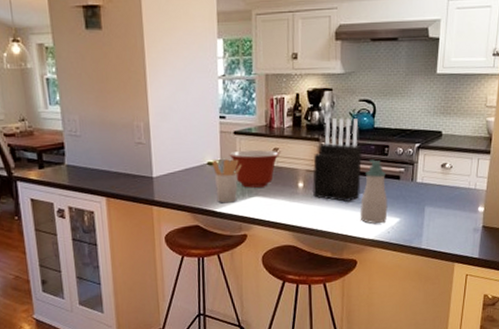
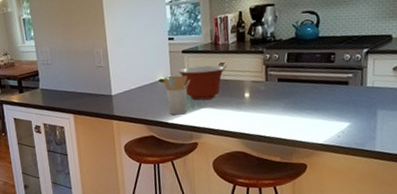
knife block: present [313,117,363,203] -> none [258,29,308,110]
soap bottle: present [360,160,388,224] -> none [307,67,337,129]

